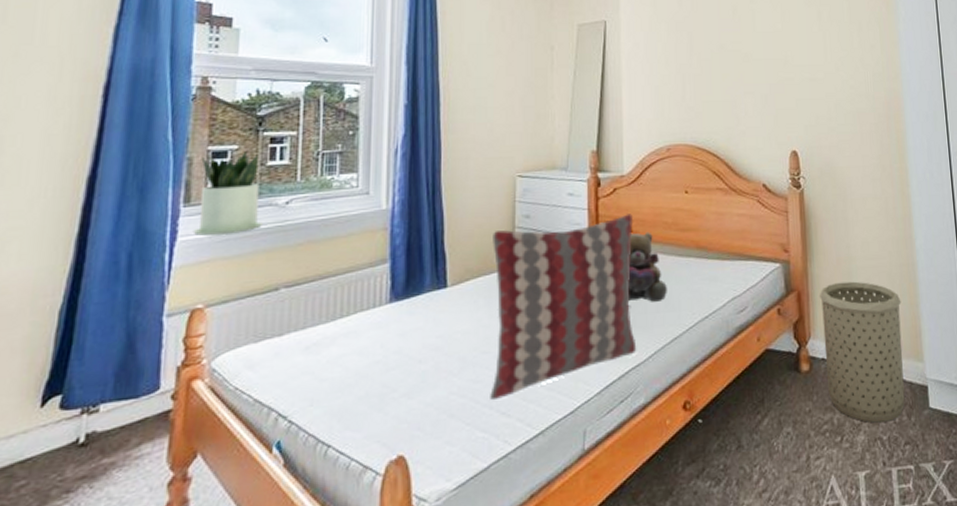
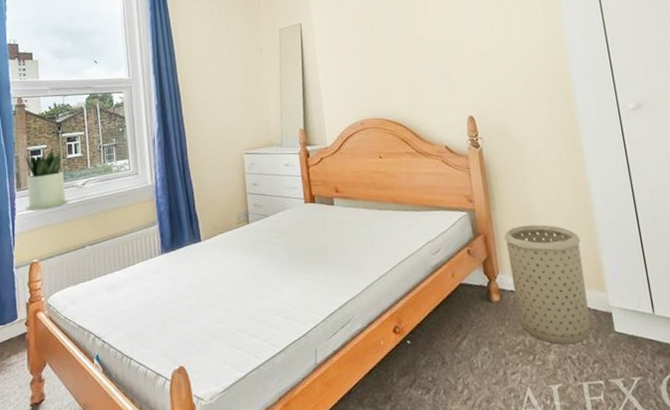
pillow: present [490,214,637,401] -> none [230,177,351,326]
teddy bear: present [627,231,667,302] -> none [337,191,372,248]

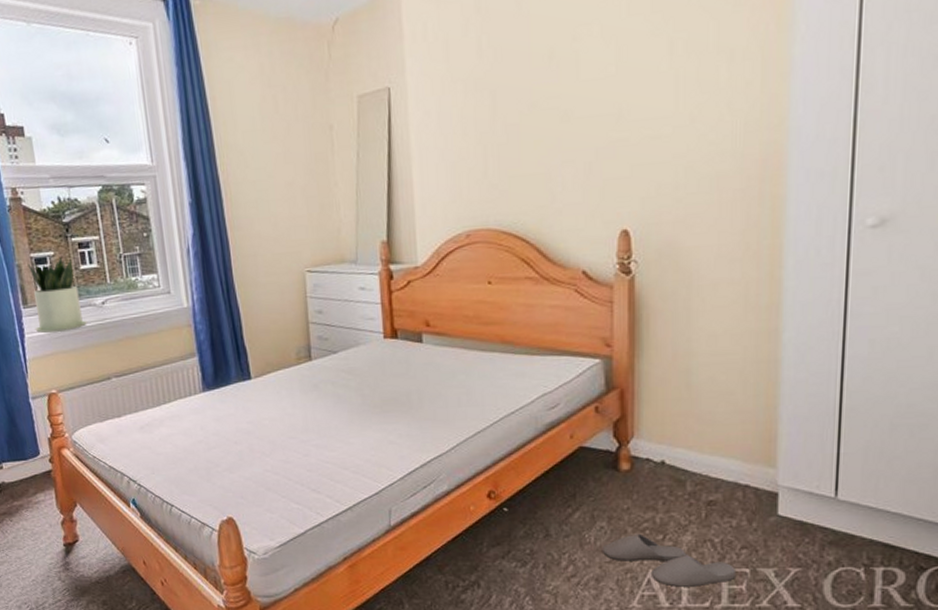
slippers: none [487,355,594,402] -> present [601,533,737,587]
laundry basket: present [503,224,591,345] -> none [646,379,754,525]

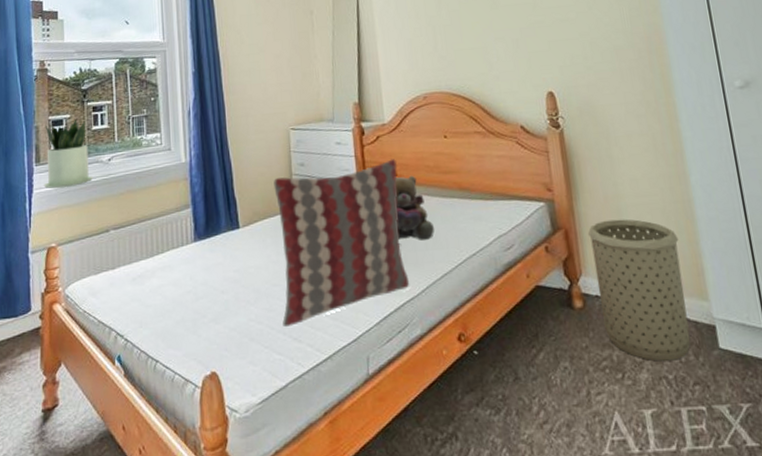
pillow: none [288,307,439,479] -> present [274,159,410,328]
teddy bear: none [426,326,469,397] -> present [395,175,434,241]
slippers: present [601,533,737,587] -> none [568,373,695,430]
laundry basket: none [646,379,754,525] -> present [587,219,691,362]

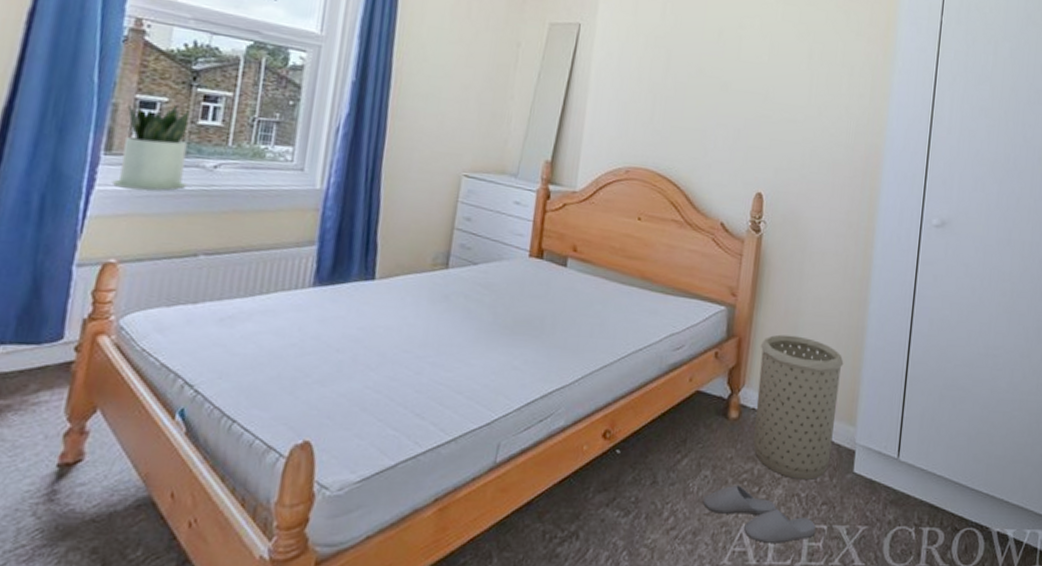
pillow: present [274,159,410,328] -> none [406,229,580,401]
teddy bear: present [395,175,434,241] -> none [561,253,605,327]
slippers: none [568,373,695,430] -> present [702,484,817,543]

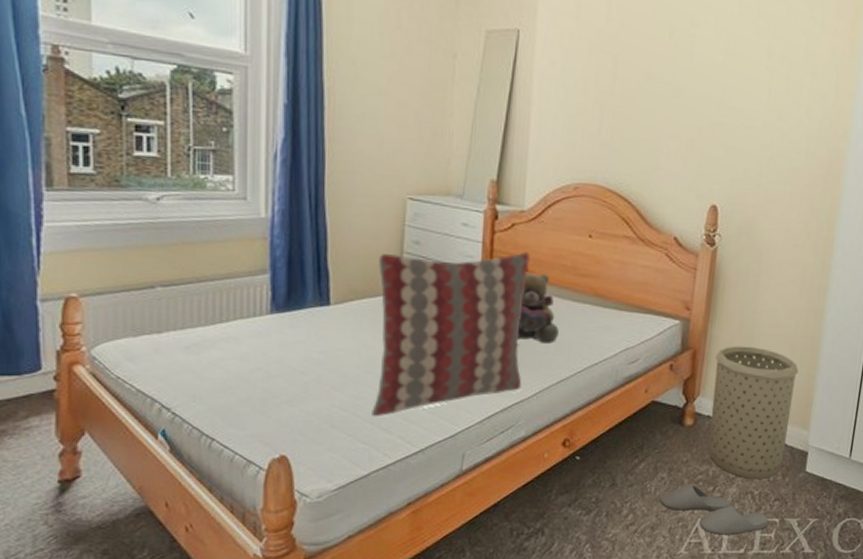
planter: present [111,104,190,192] -> none [59,137,135,226]
pillow: none [406,229,580,401] -> present [371,252,531,418]
teddy bear: none [561,253,605,327] -> present [516,273,559,344]

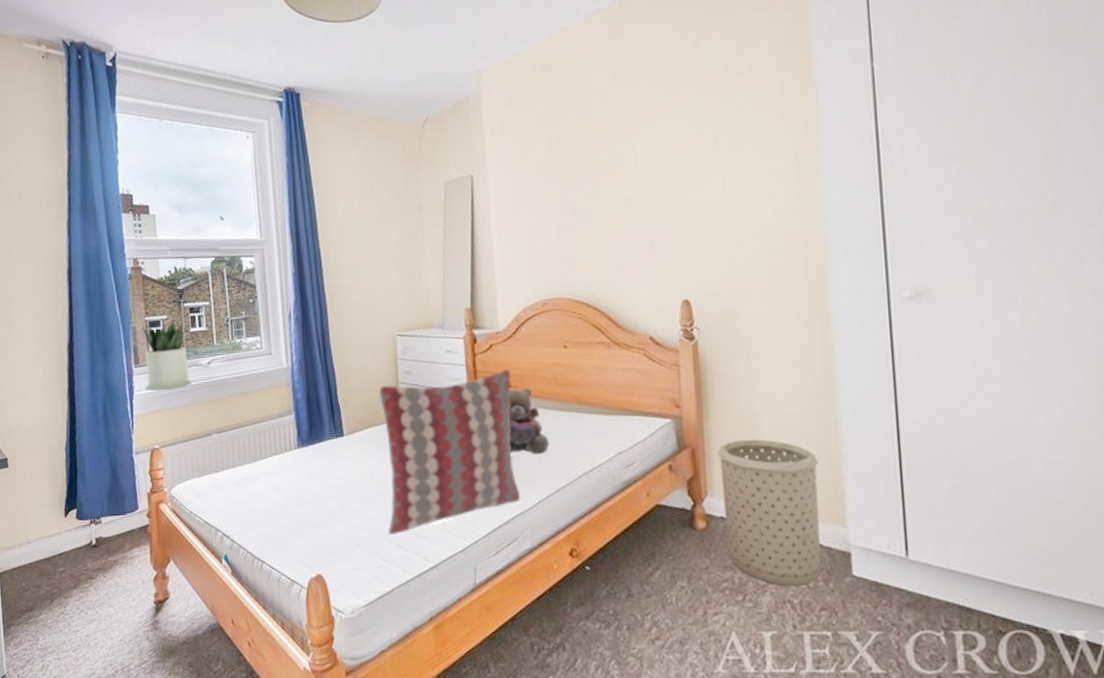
planter: none [59,137,135,226] -> present [142,321,194,392]
slippers: present [660,485,769,535] -> none [683,594,819,651]

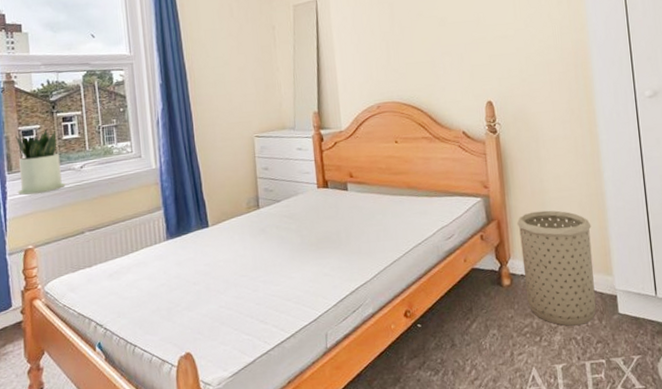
pillow: present [379,369,521,536] -> none [240,162,364,312]
teddy bear: present [508,386,549,454] -> none [350,176,385,234]

